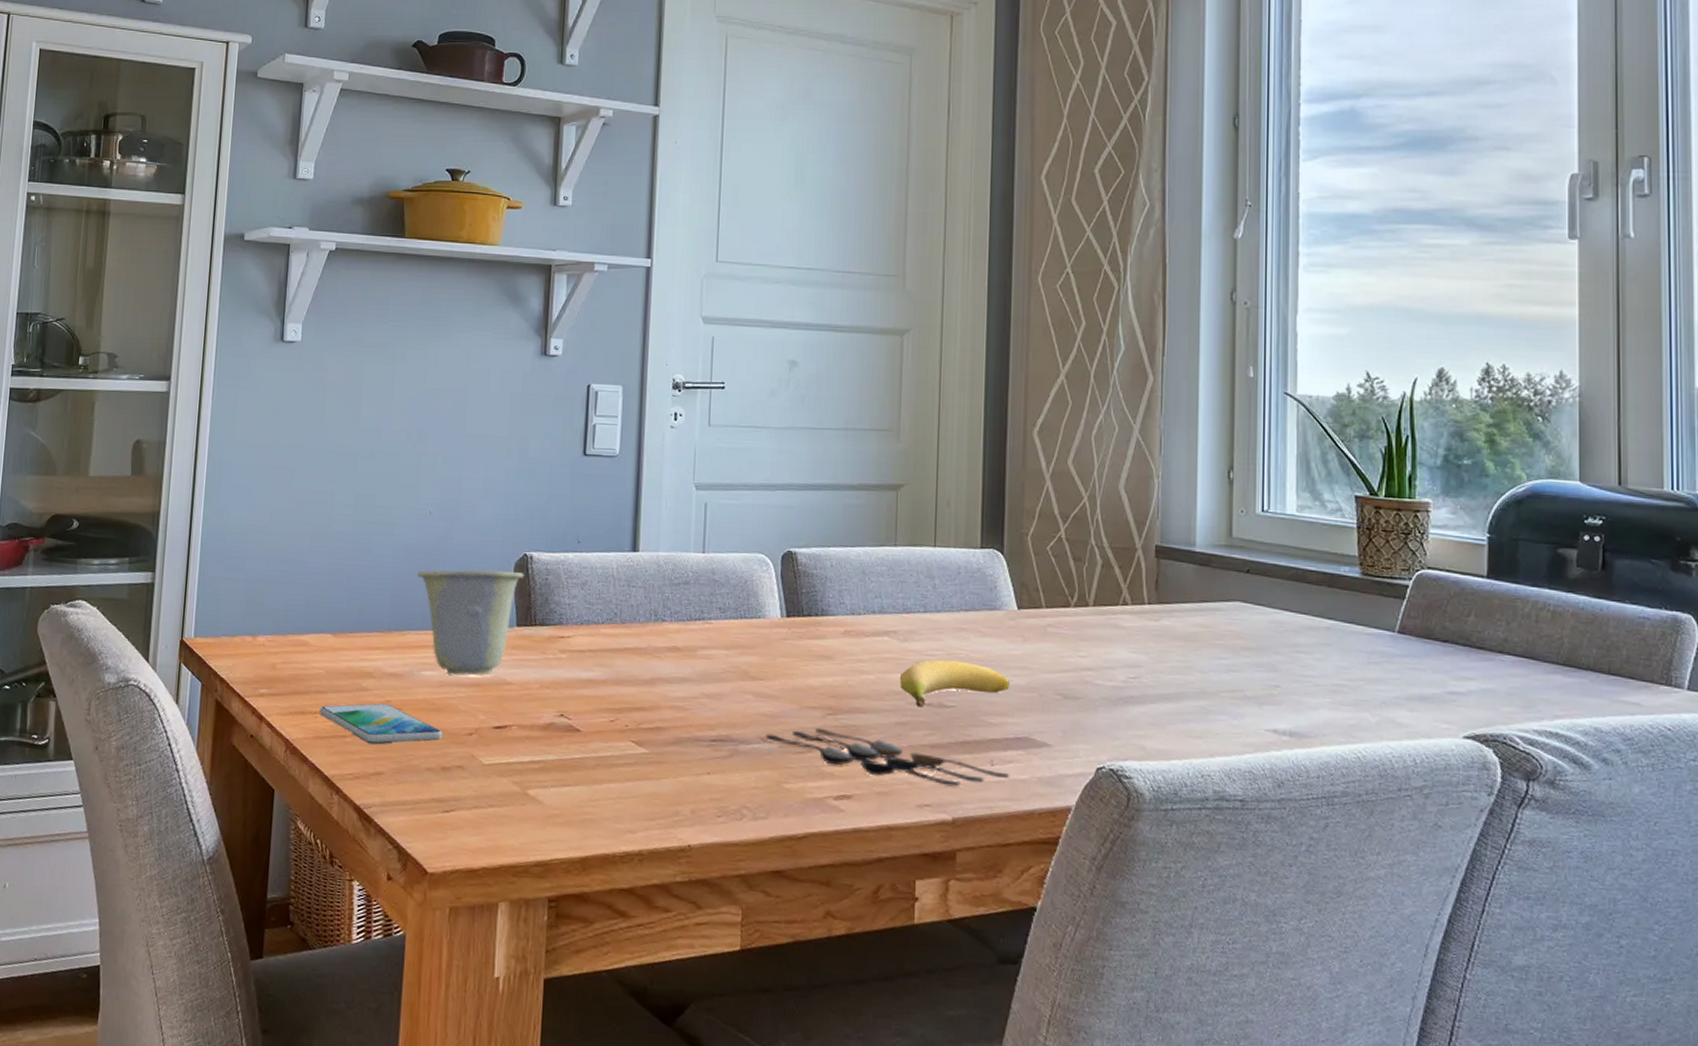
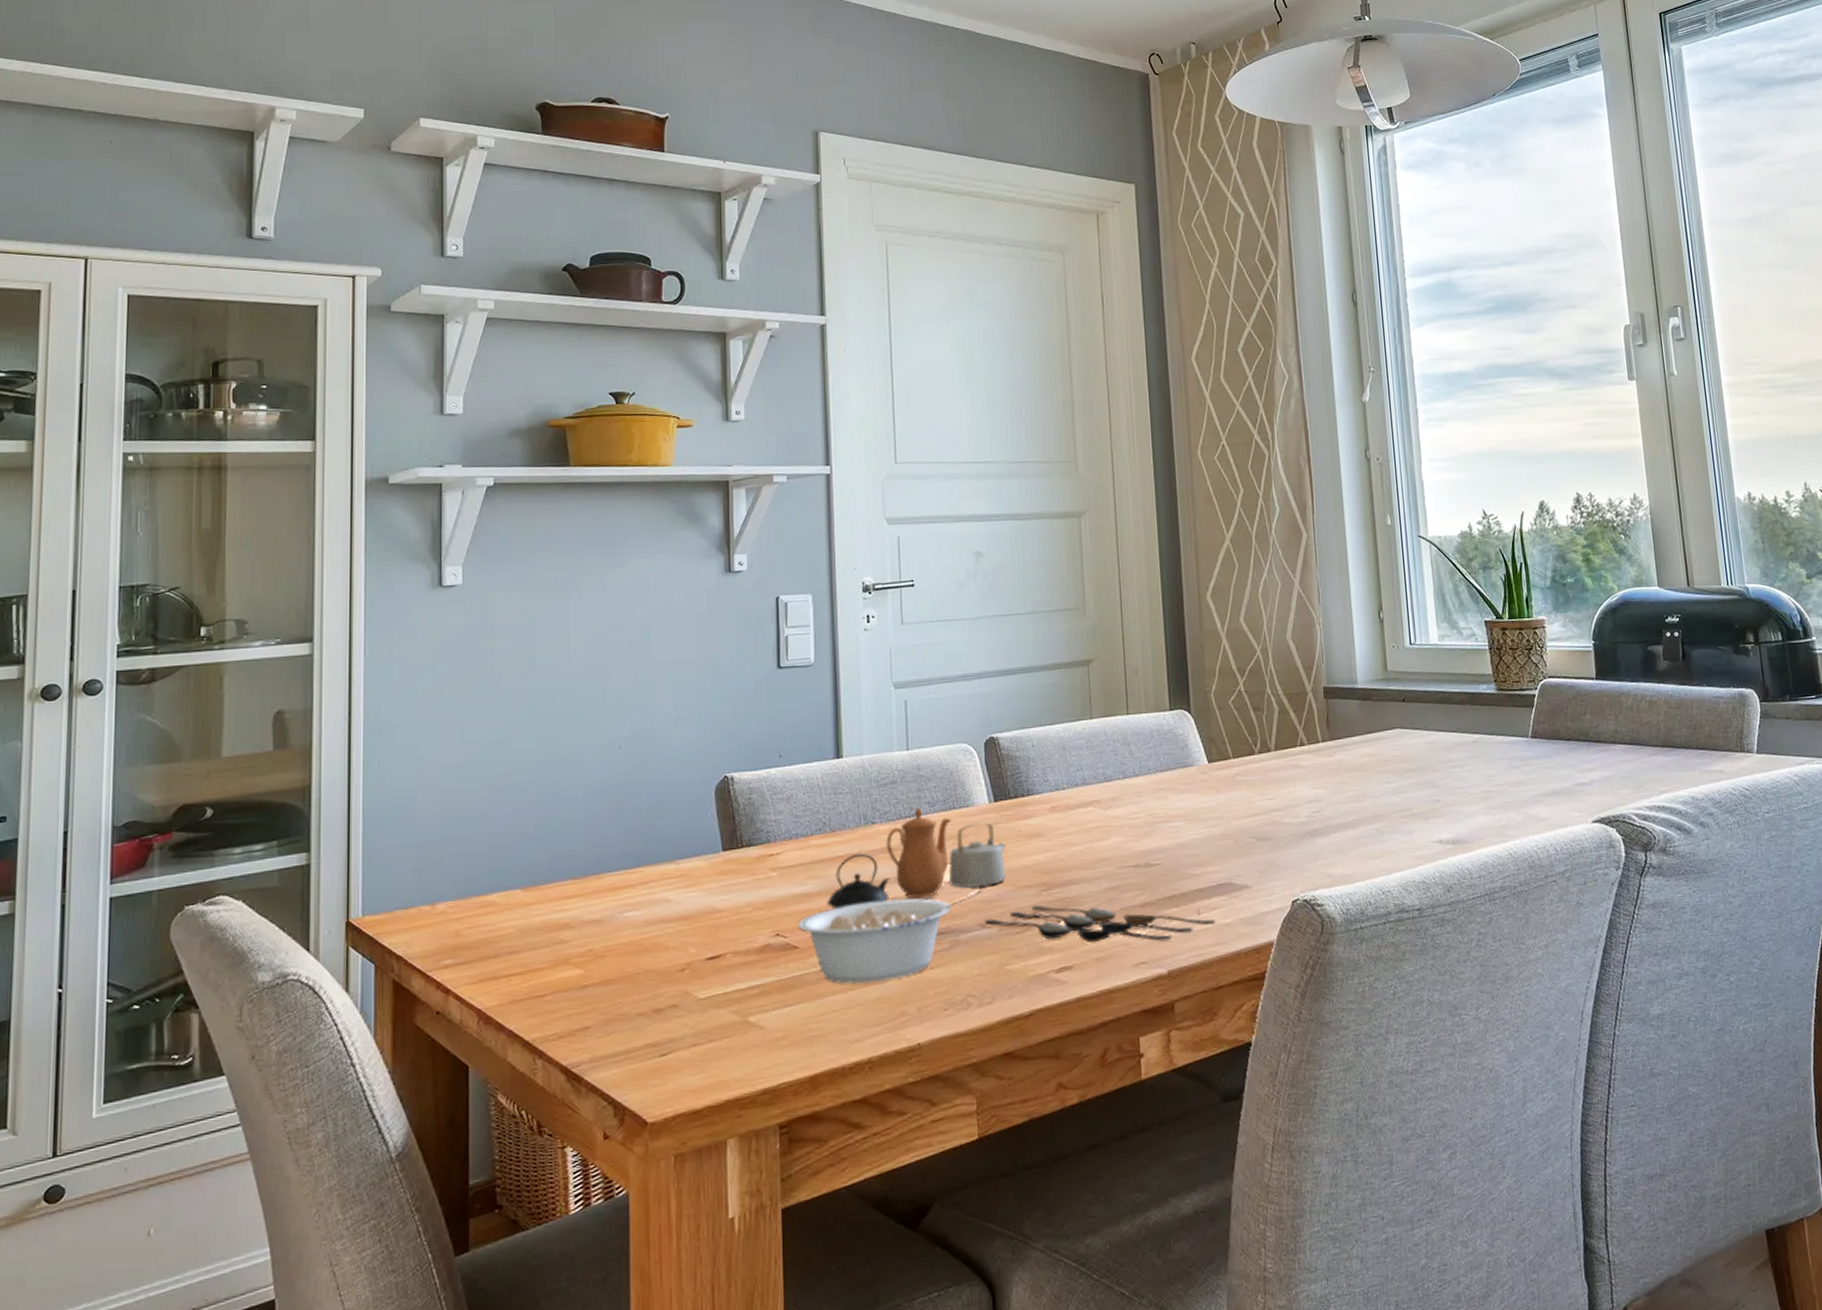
smartphone: present [320,703,442,745] -> none [514,953,652,999]
cup: present [417,569,524,676] -> none [611,795,726,913]
legume: none [581,697,765,779] -> present [797,891,981,985]
teapot: none [611,612,795,703] -> present [827,808,1007,910]
banana: present [899,659,1010,708] -> none [1106,819,1208,870]

